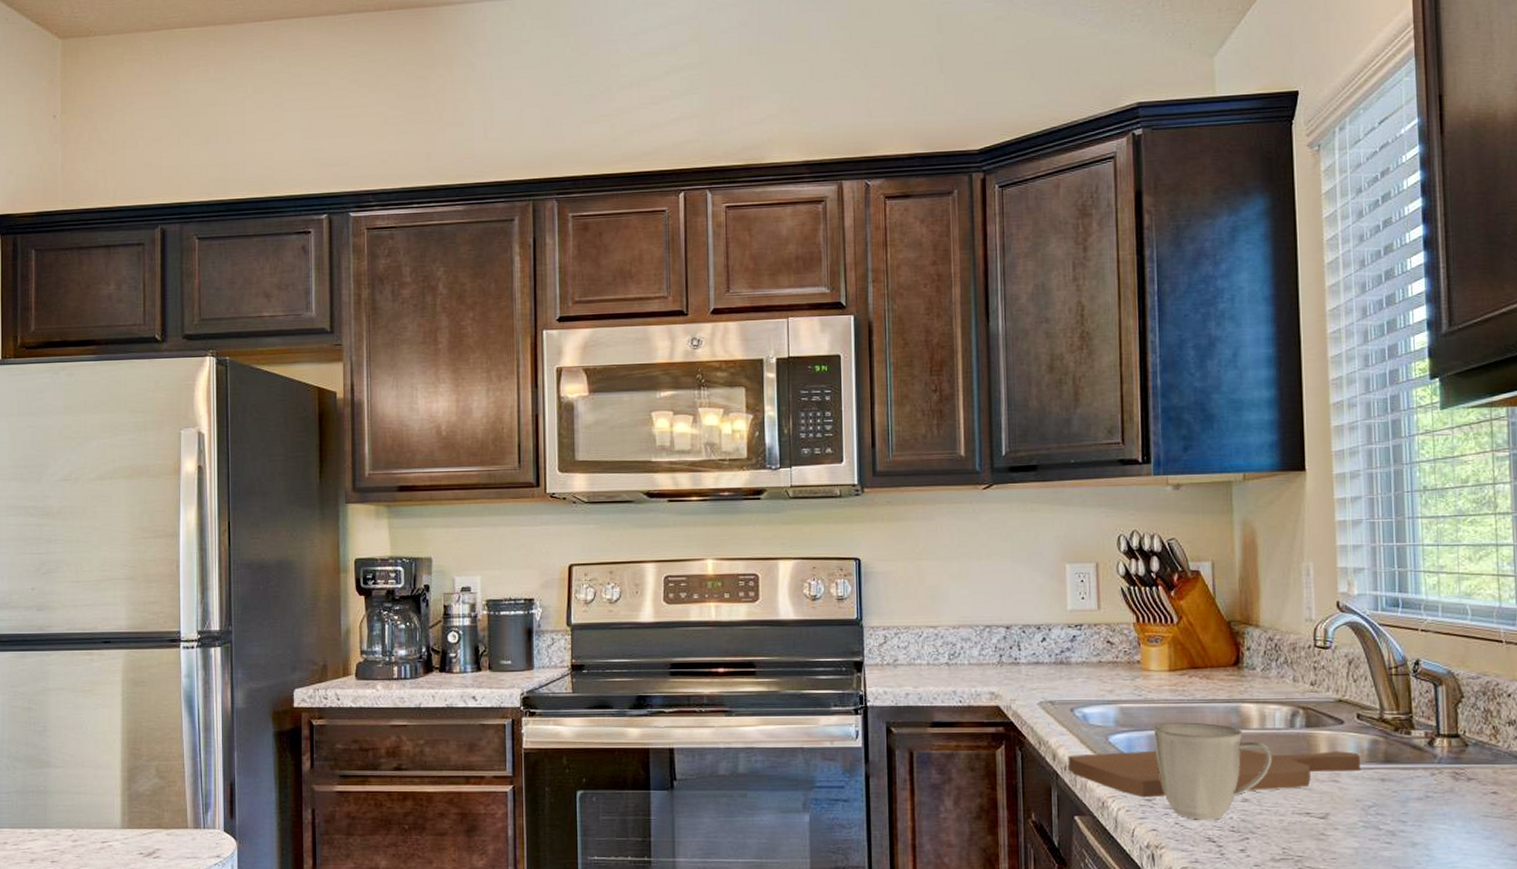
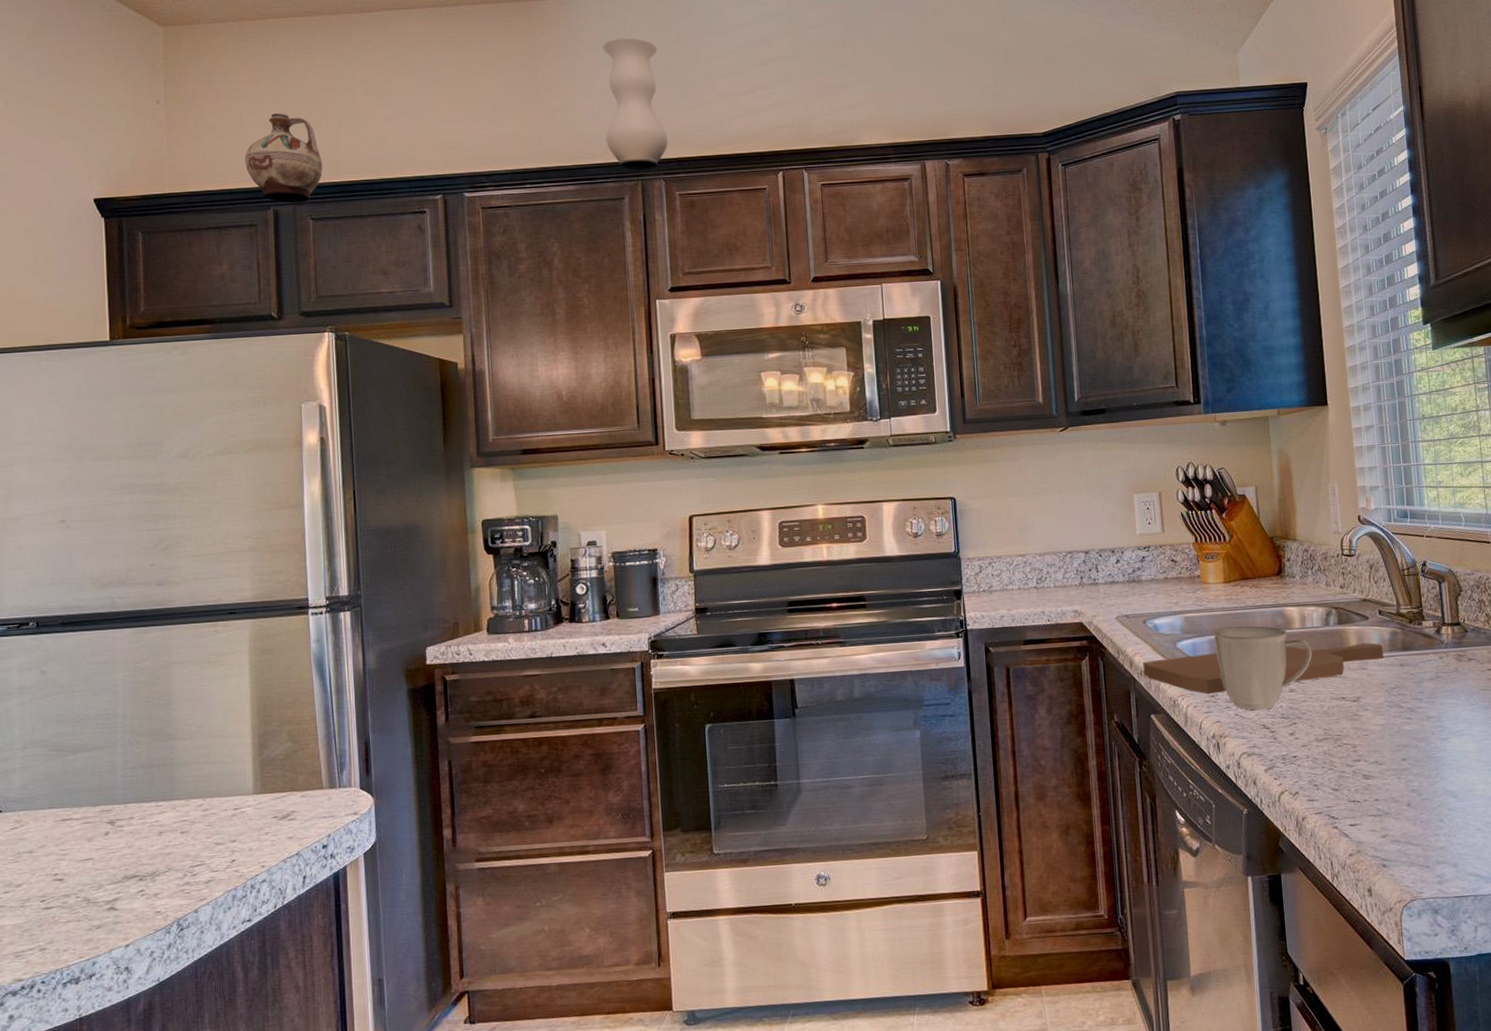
ceramic jug: none [135,128,210,222] -> present [245,113,323,204]
vase: none [497,45,562,190] -> present [603,37,668,171]

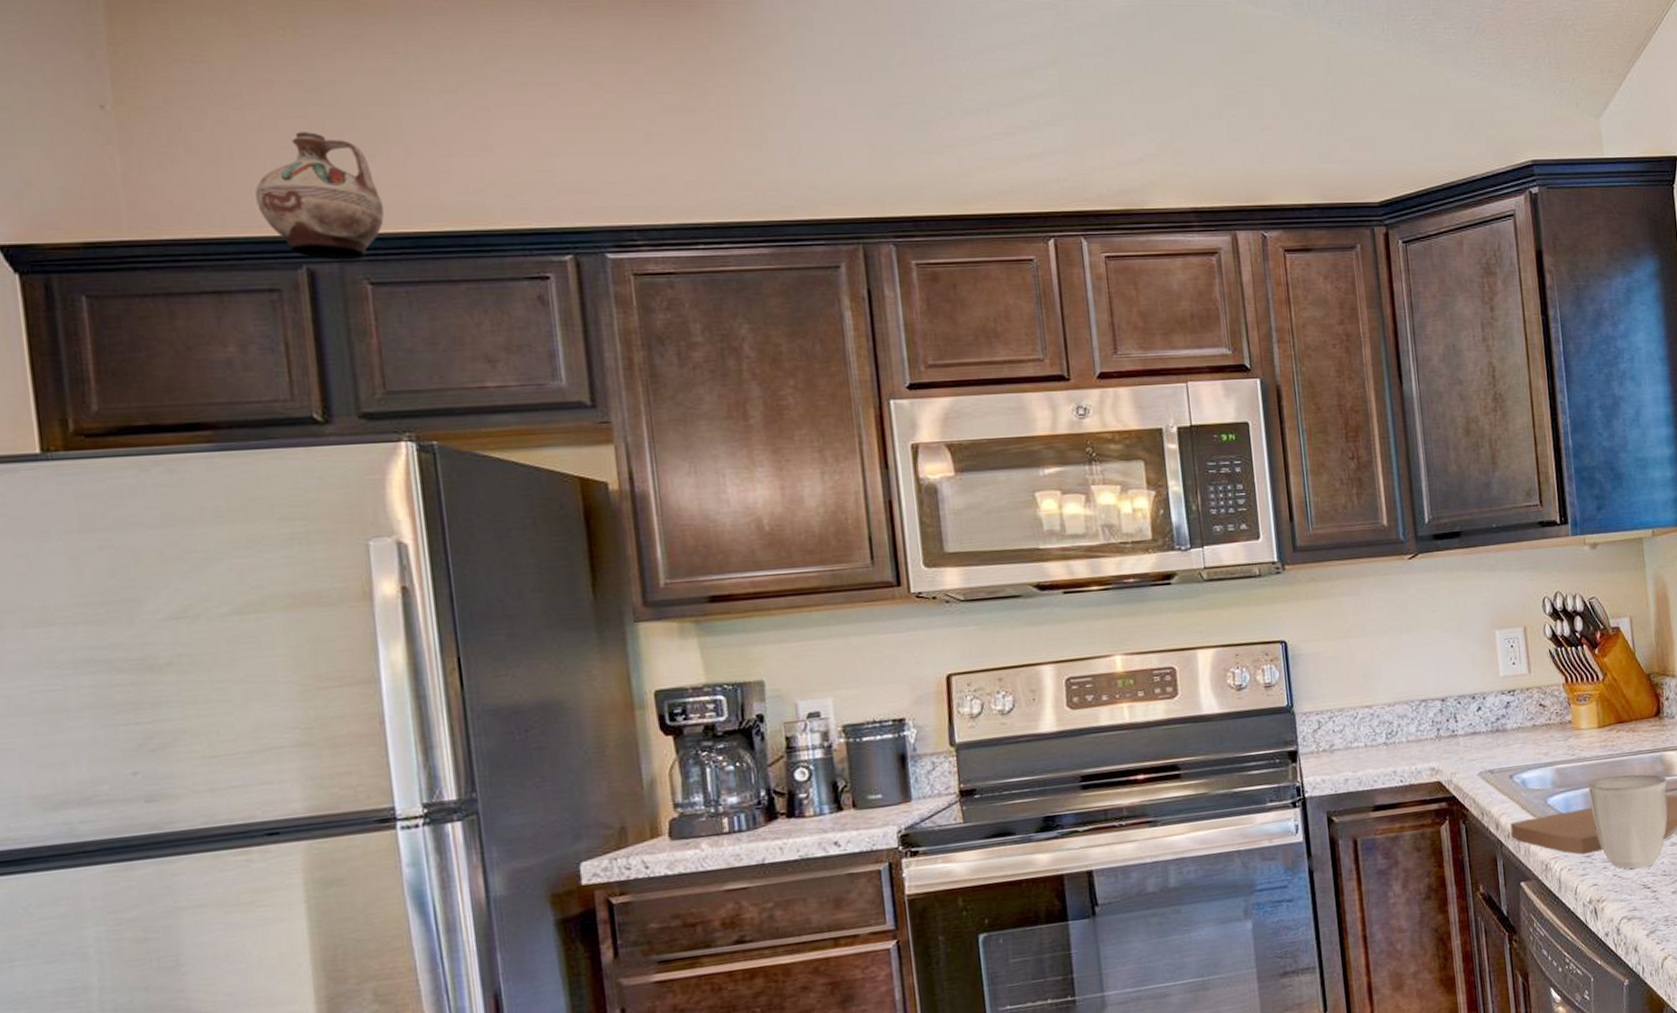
vase: present [603,37,668,171] -> none [800,55,898,231]

